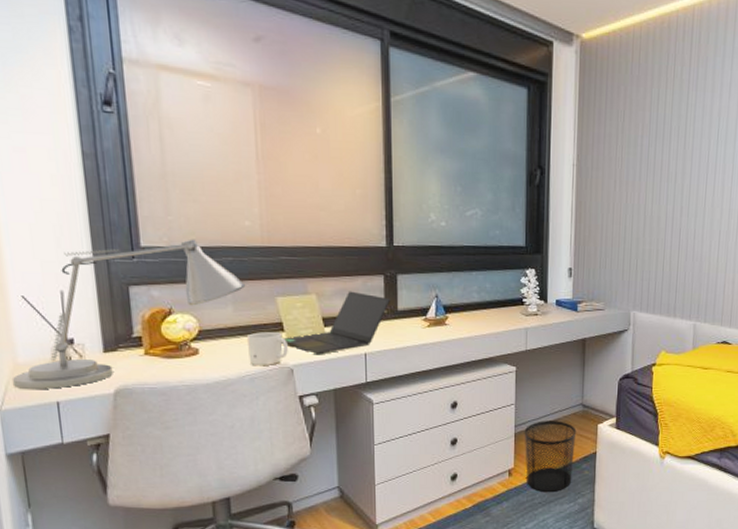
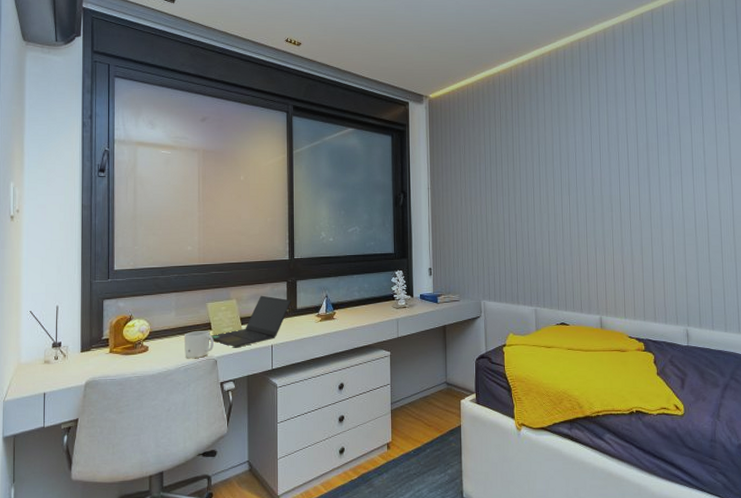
desk lamp: present [11,239,246,390] -> none [15,262,186,384]
waste bin: present [524,421,577,493] -> none [399,398,443,464]

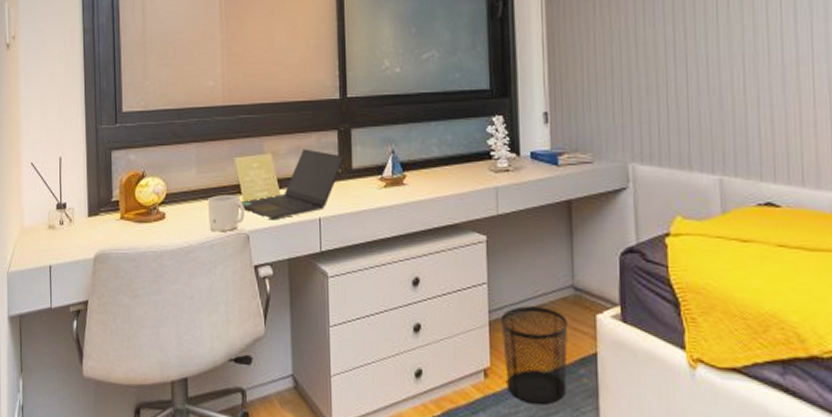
waste bin: none [399,398,443,464] -> present [500,306,568,405]

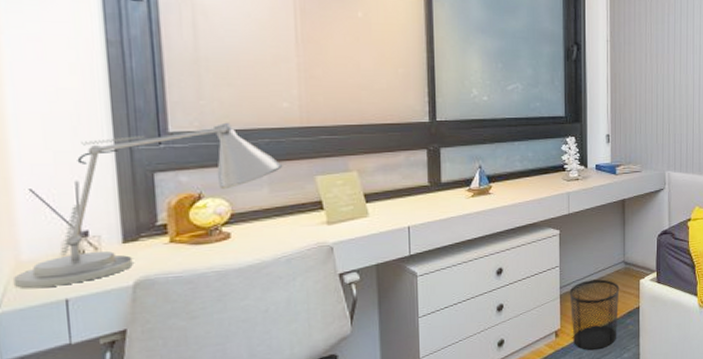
desk lamp: none [18,102,208,253] -> present [12,122,283,289]
mug: present [207,195,245,232] -> none [283,211,328,247]
laptop: present [240,149,346,220] -> none [322,166,435,231]

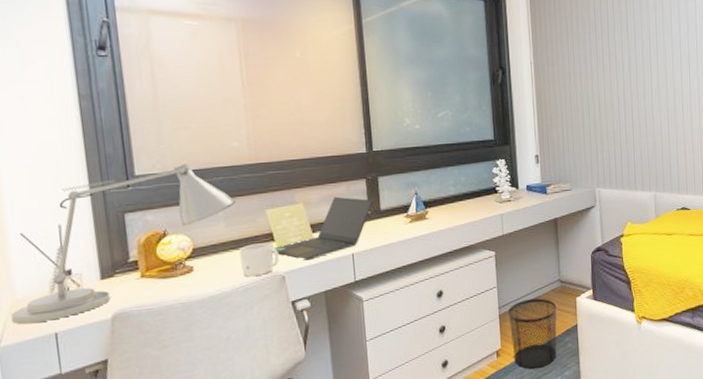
mug: none [283,211,328,247] -> present [238,242,279,277]
laptop: none [322,166,435,231] -> present [273,196,374,260]

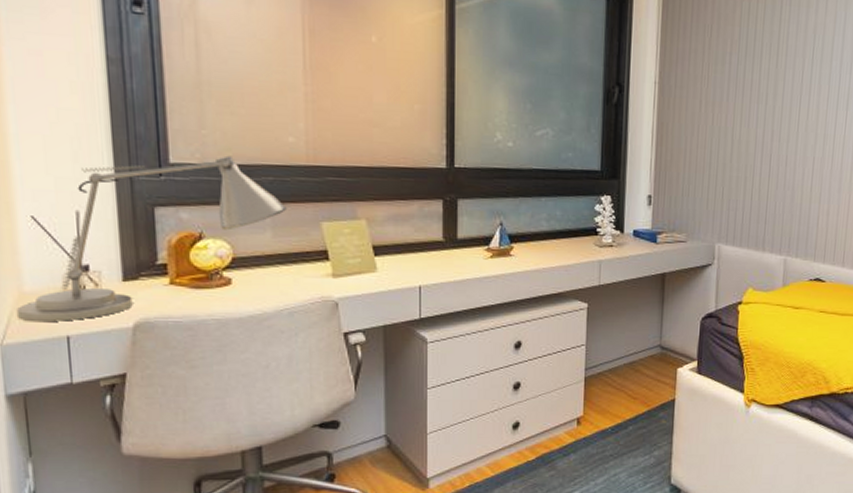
mug: present [238,242,279,277] -> none [286,260,333,299]
laptop: present [273,196,374,260] -> none [327,216,451,287]
waste bin: present [507,298,557,369] -> none [595,363,654,444]

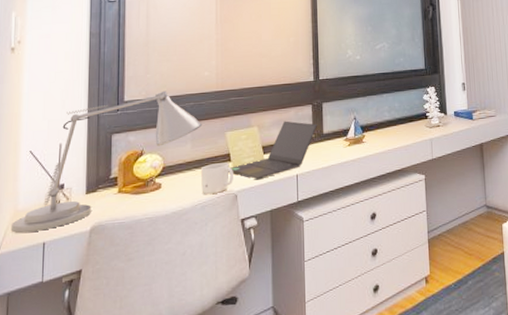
mug: none [286,260,333,299] -> present [200,162,233,195]
laptop: none [327,216,451,287] -> present [230,121,318,180]

